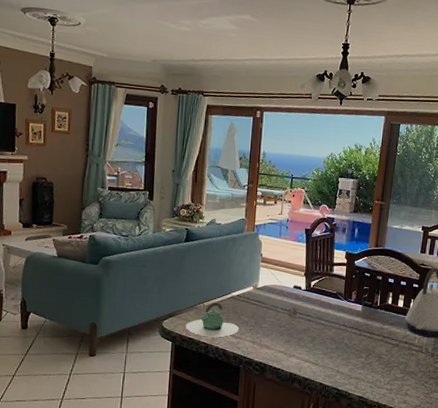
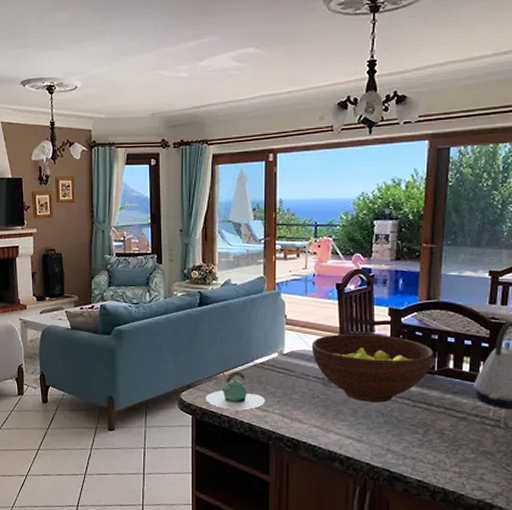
fruit bowl: none [281,272,378,332] -> present [311,333,434,403]

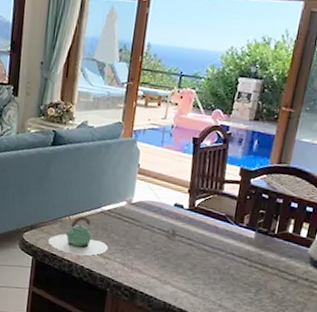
fruit bowl: present [311,333,434,403] -> none [160,188,277,260]

